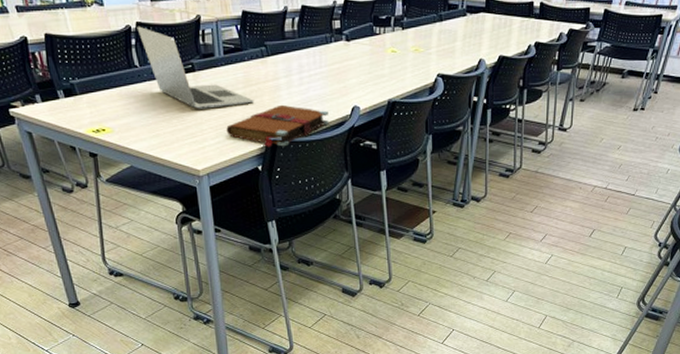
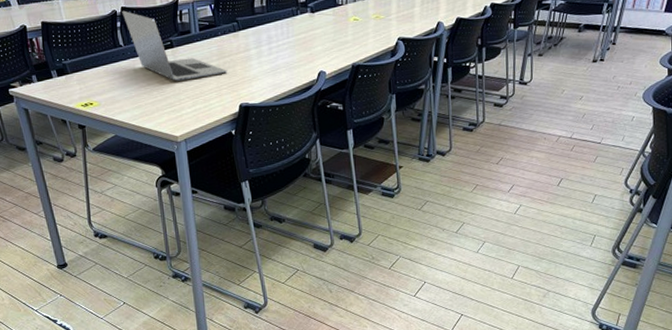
book: present [226,104,329,147] -> none [202,73,297,113]

